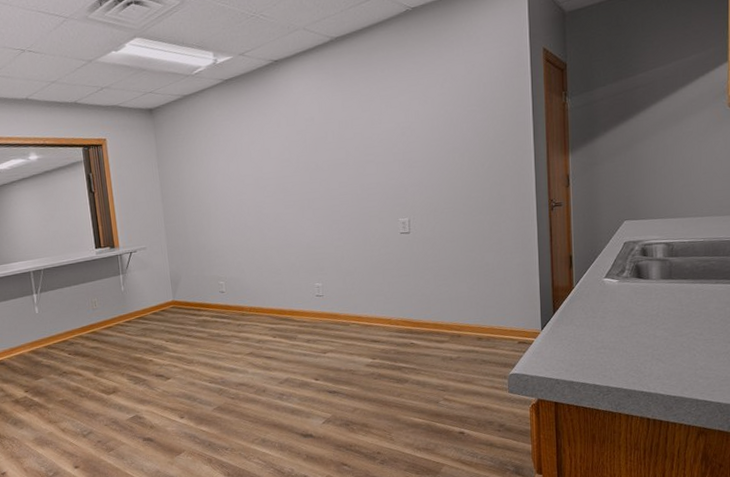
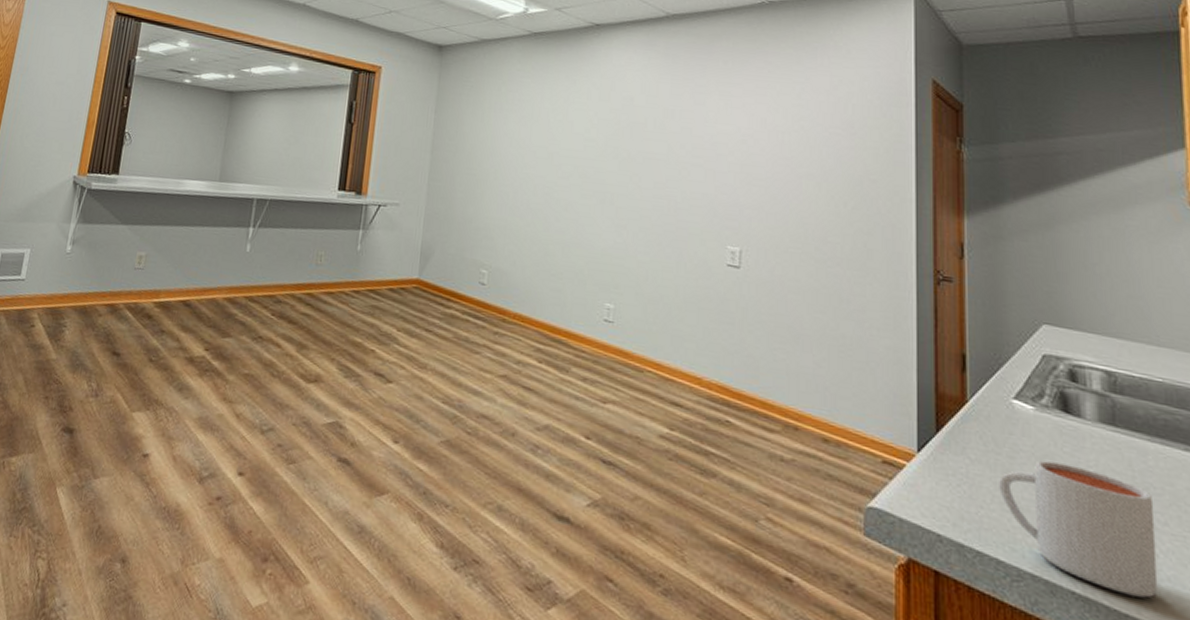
mug: none [595,312,695,385] -> present [999,460,1159,598]

